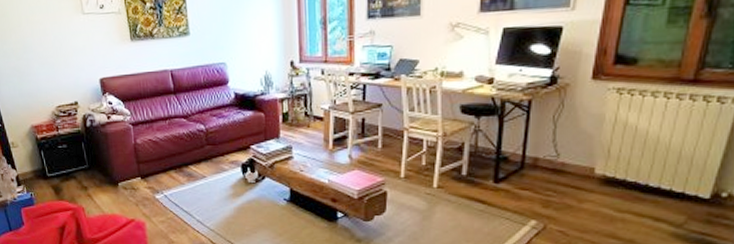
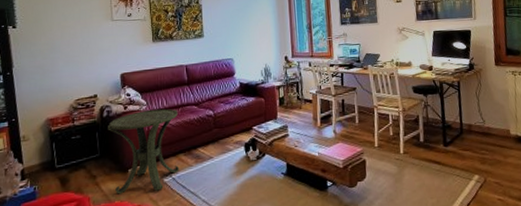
side table: none [93,120,171,207] -> present [108,109,180,194]

